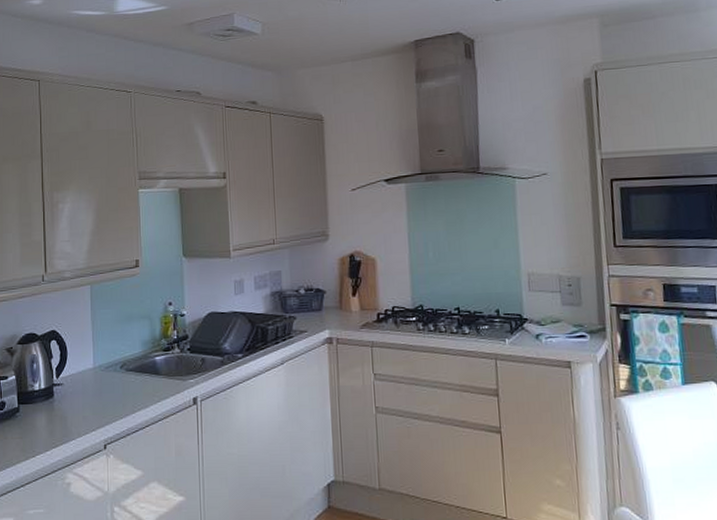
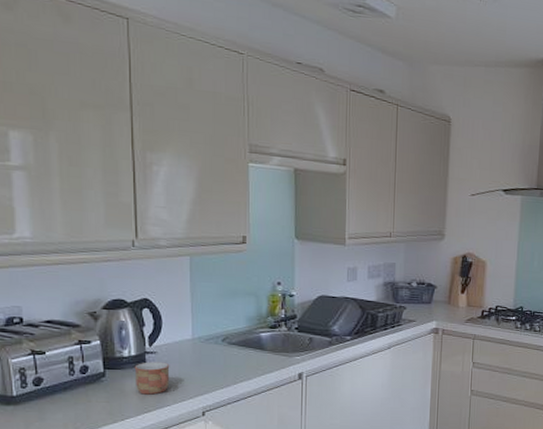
mug: none [44,394,75,429] -> present [134,362,170,395]

